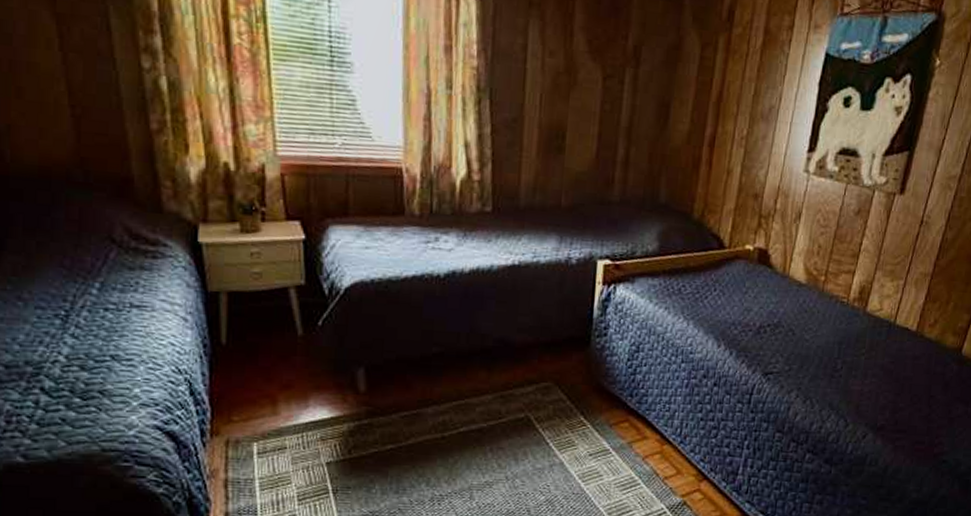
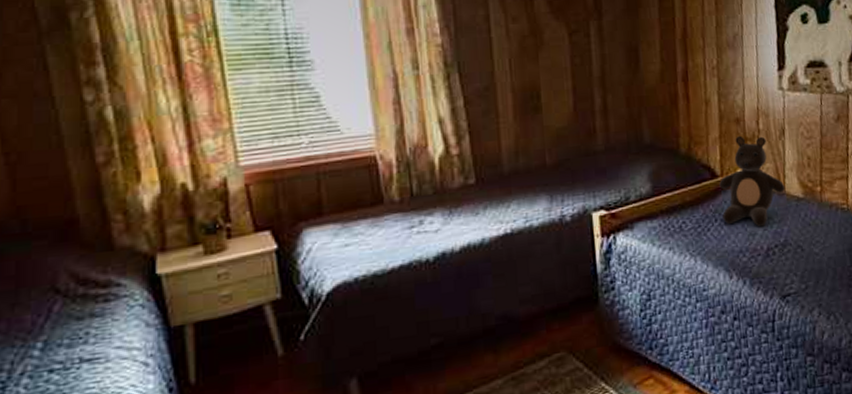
teddy bear: none [722,211,790,305] -> present [719,135,786,227]

